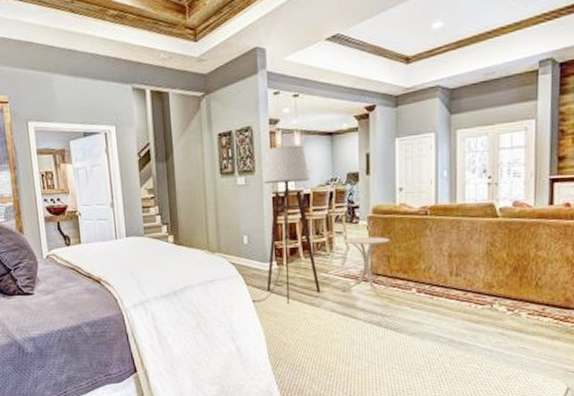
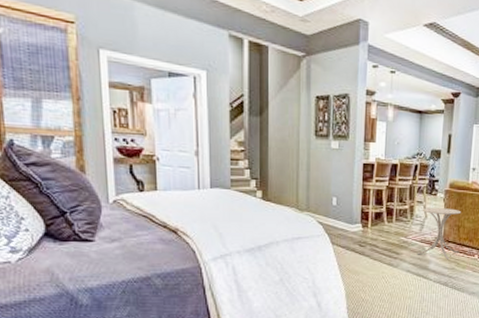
floor lamp: present [252,145,321,305] -> none [336,116,400,264]

